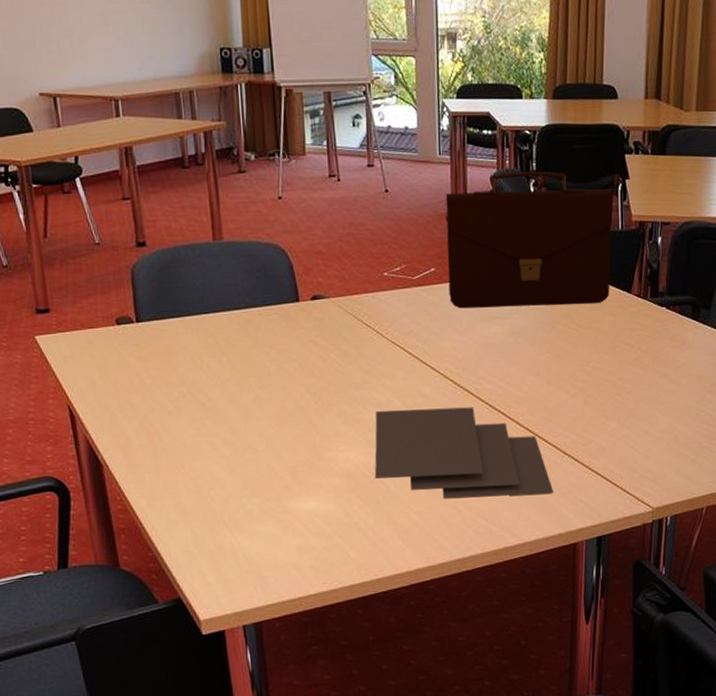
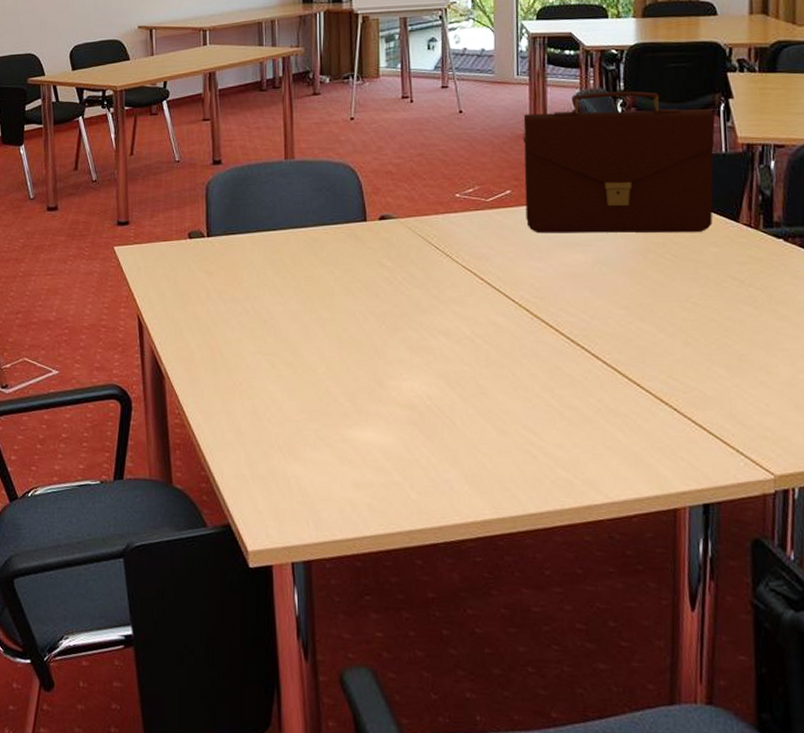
papers: present [374,407,554,499] -> none [439,338,649,446]

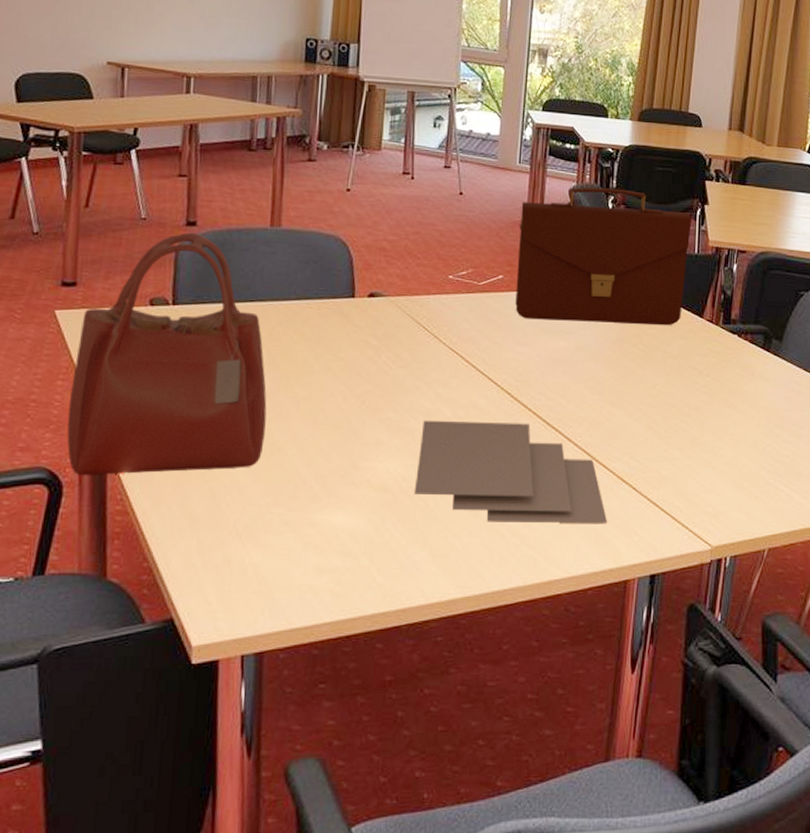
handbag: none [130,170,296,393] -> present [66,232,267,476]
papers: none [439,338,649,446] -> present [413,420,608,523]

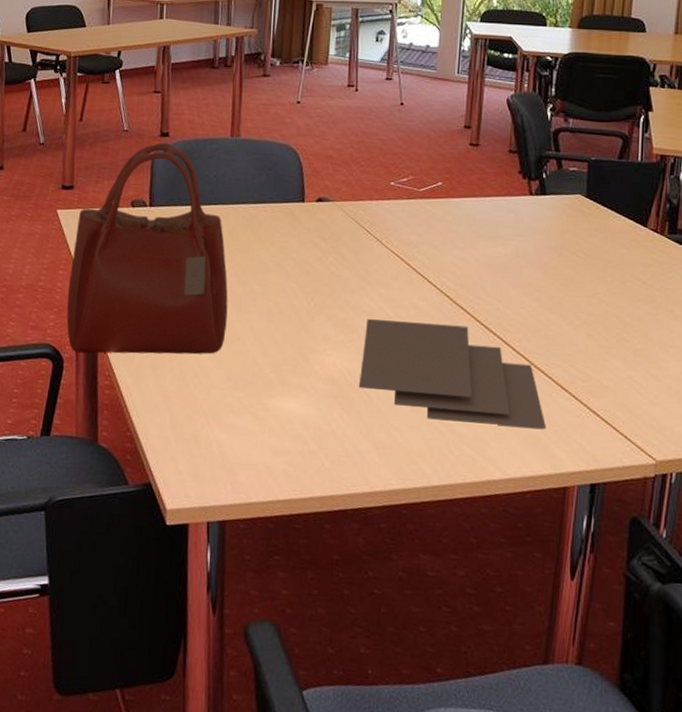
briefcase: present [515,187,690,325] -> none [454,95,633,234]

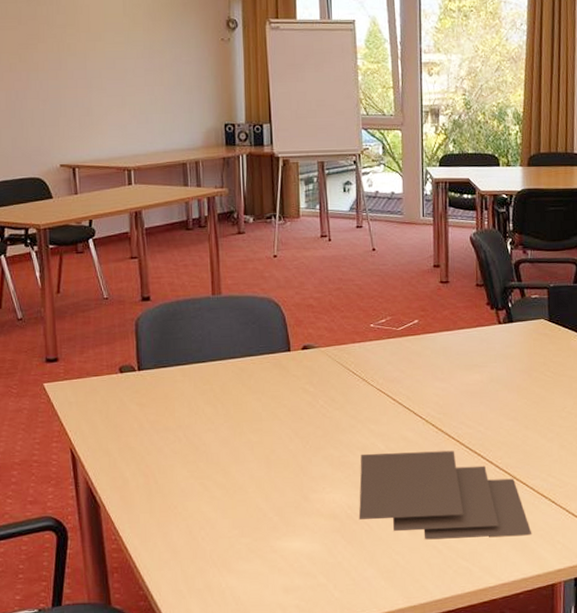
handbag: present [66,142,228,354] -> none [63,306,227,522]

